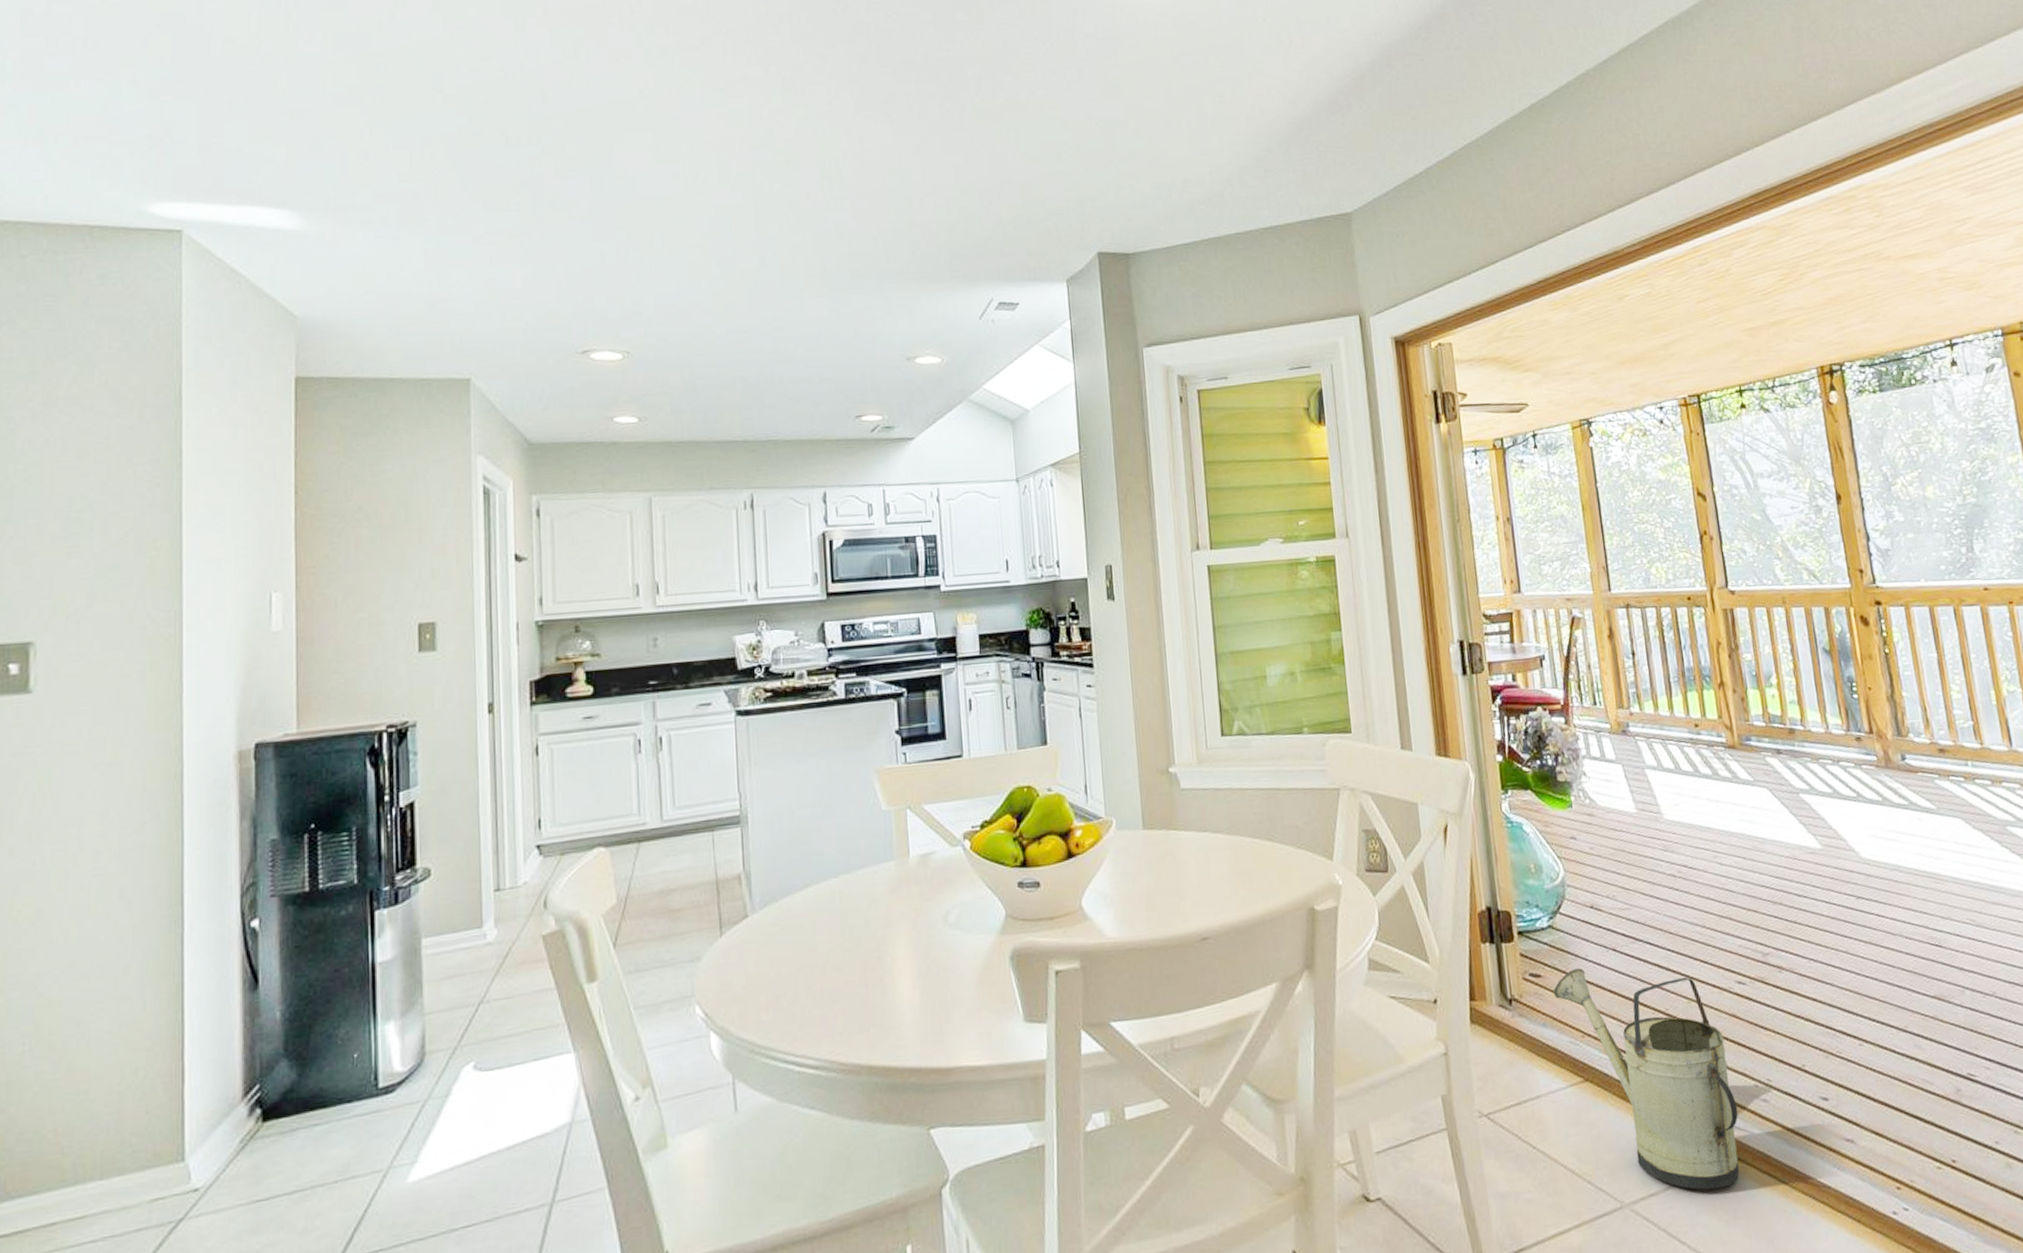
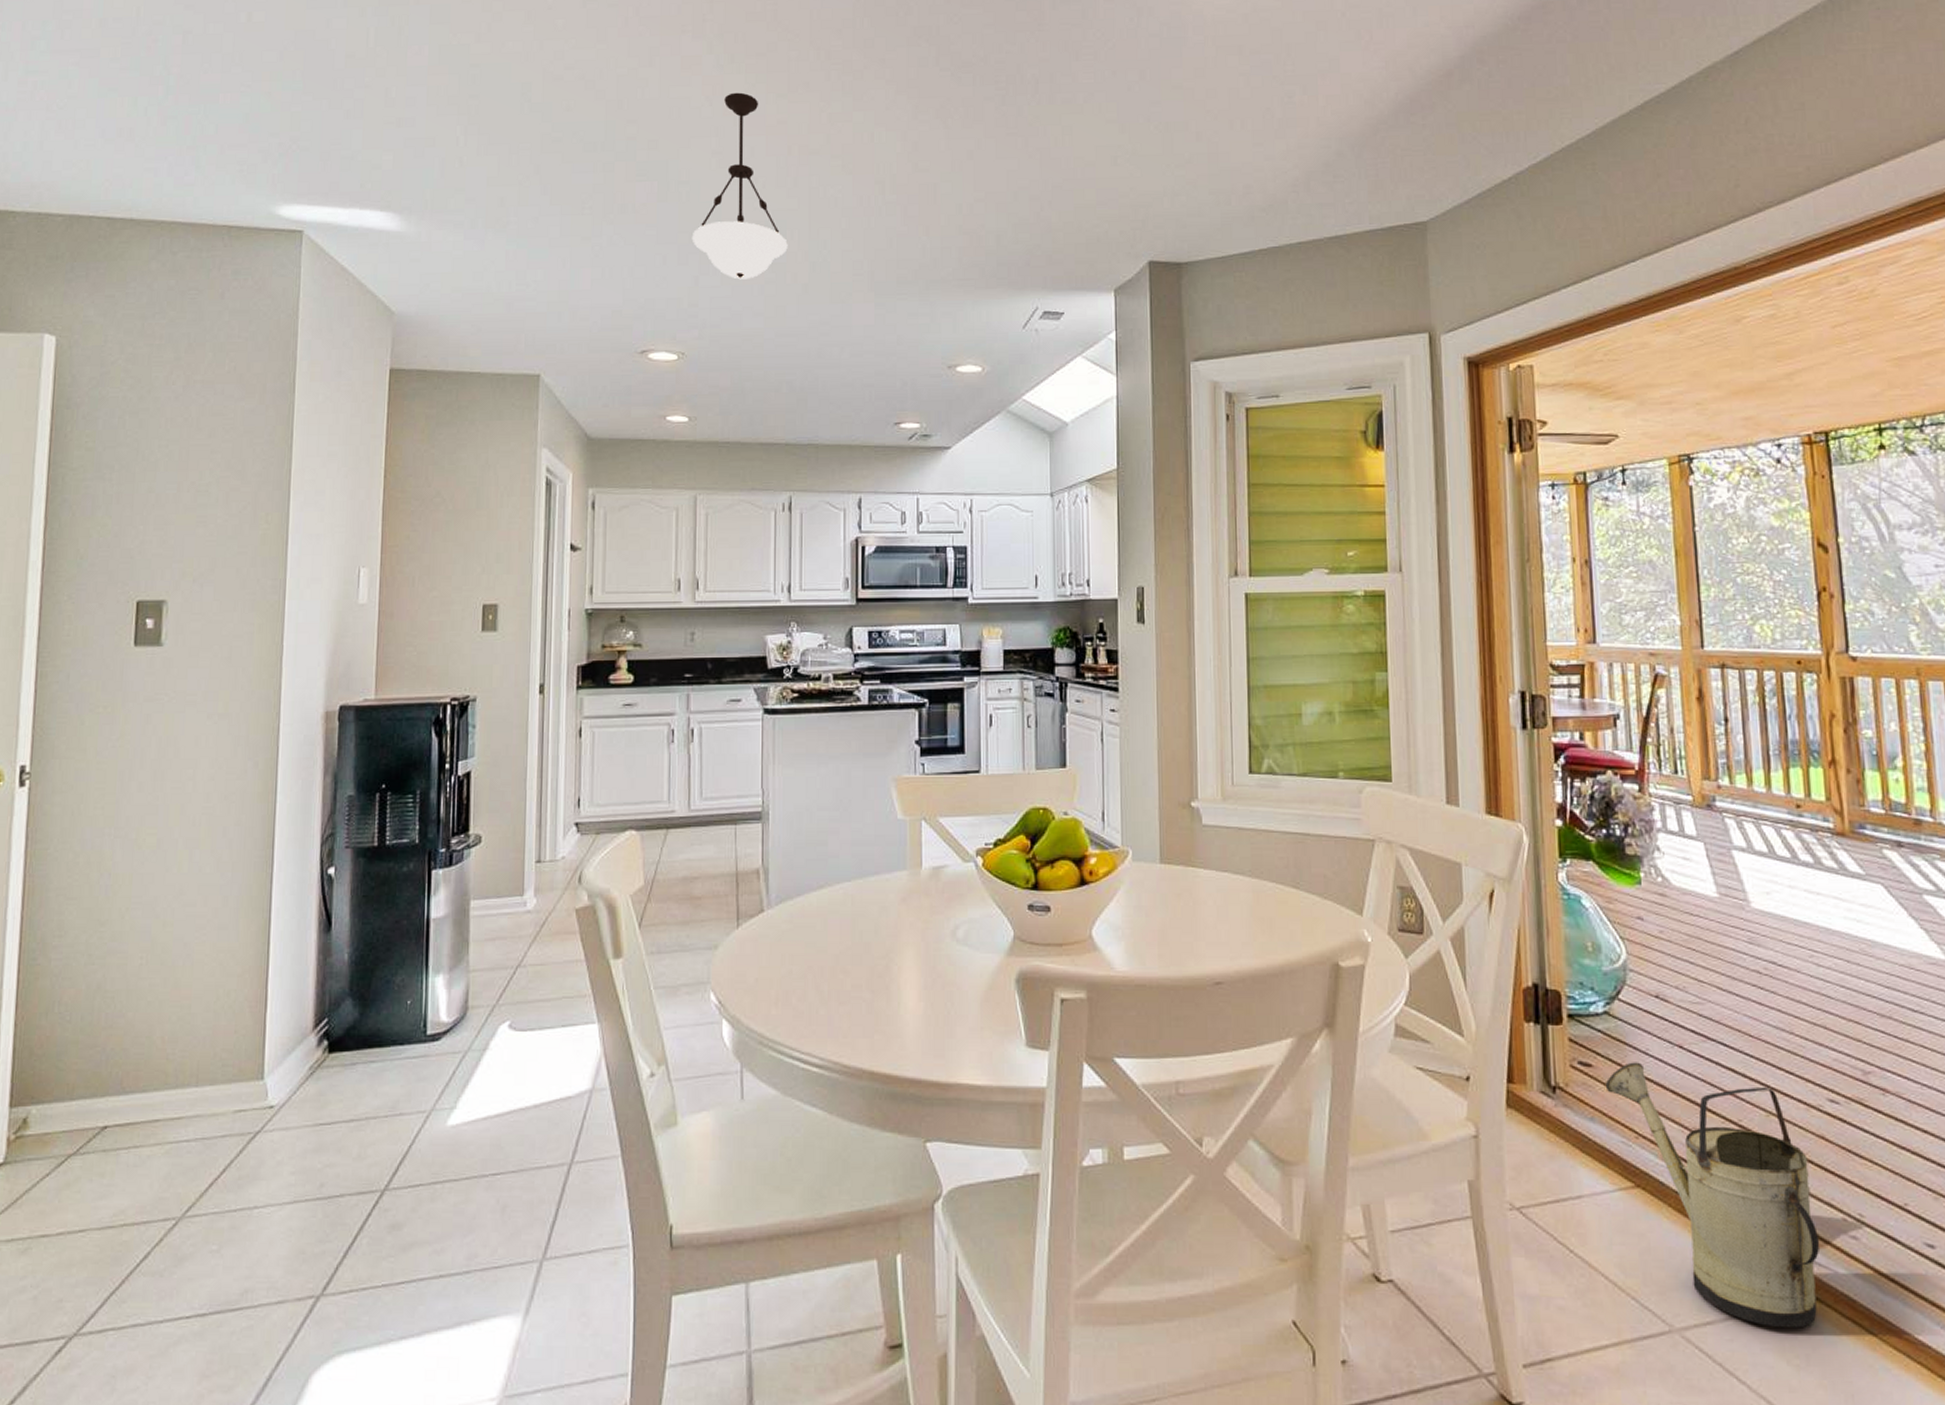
pendant light: none [631,86,735,276] -> present [691,92,788,280]

